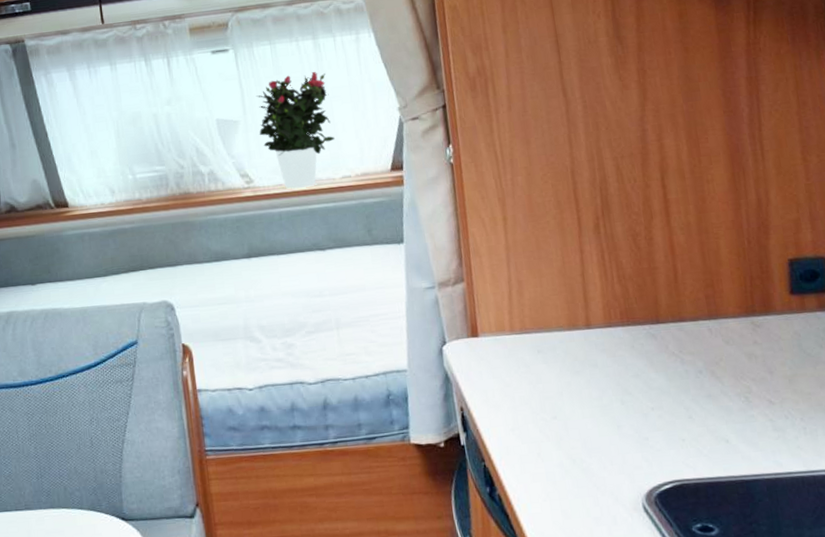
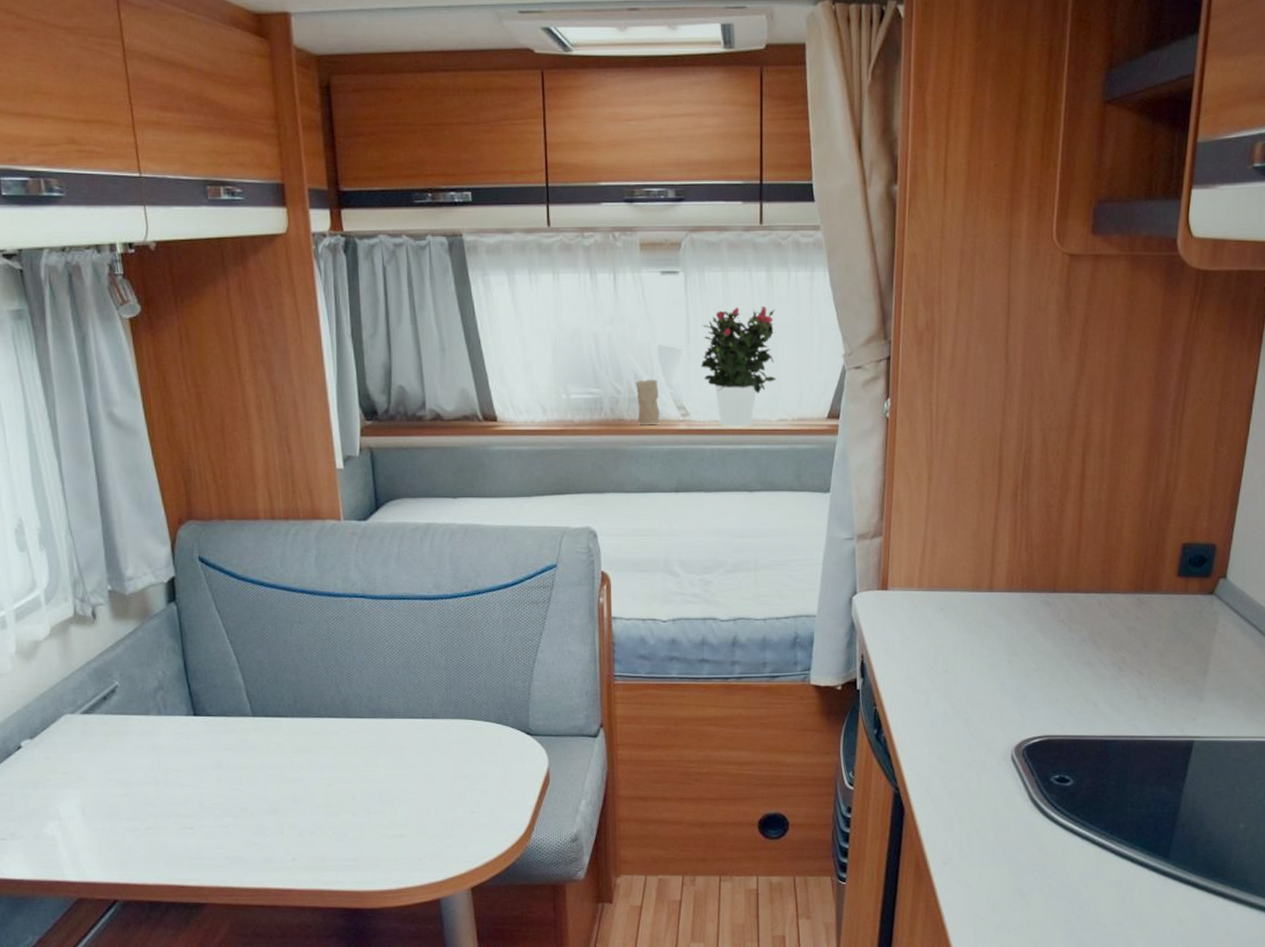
candle: none [197,151,225,197] -> present [635,379,660,425]

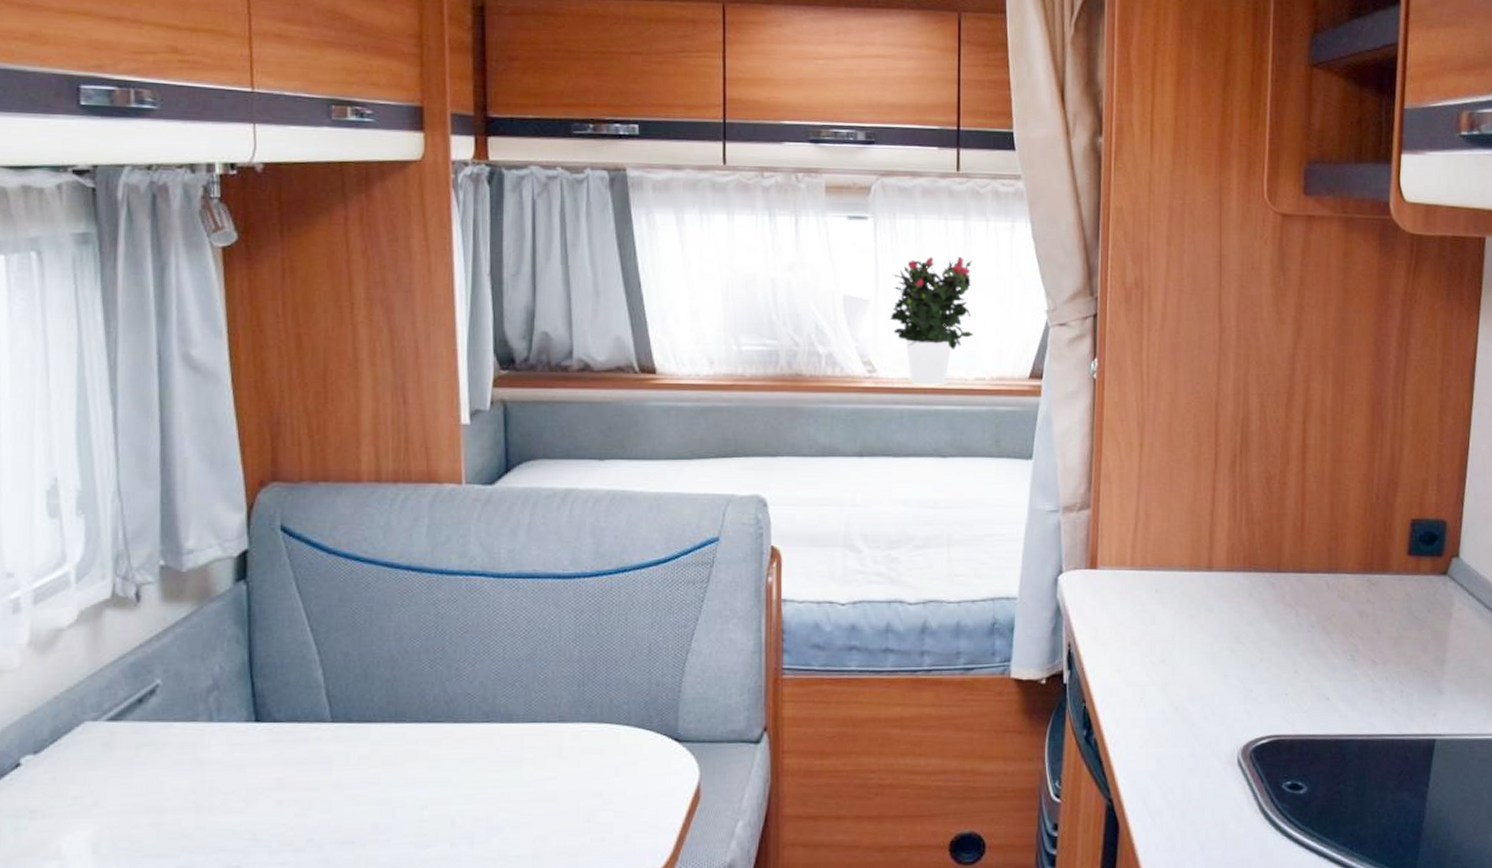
candle: present [635,379,660,425] -> none [816,331,843,382]

